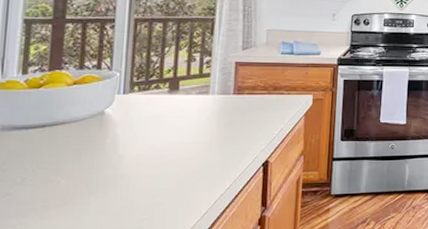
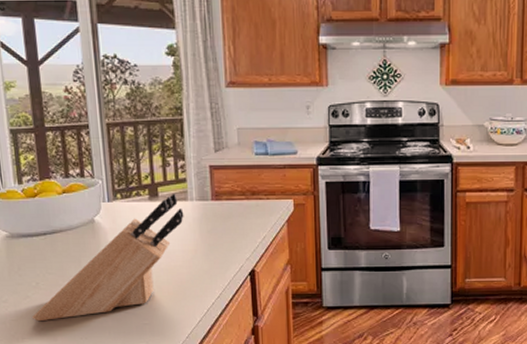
knife block: none [9,88,203,222] -> present [32,194,184,322]

